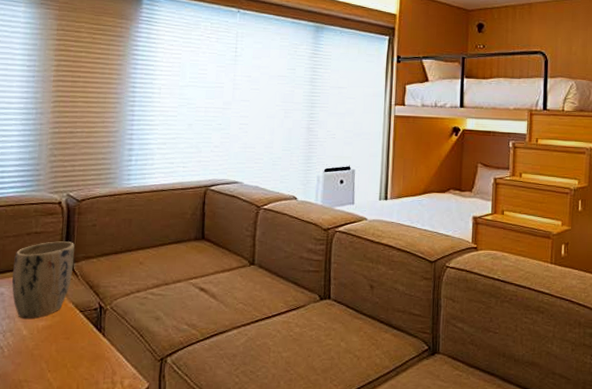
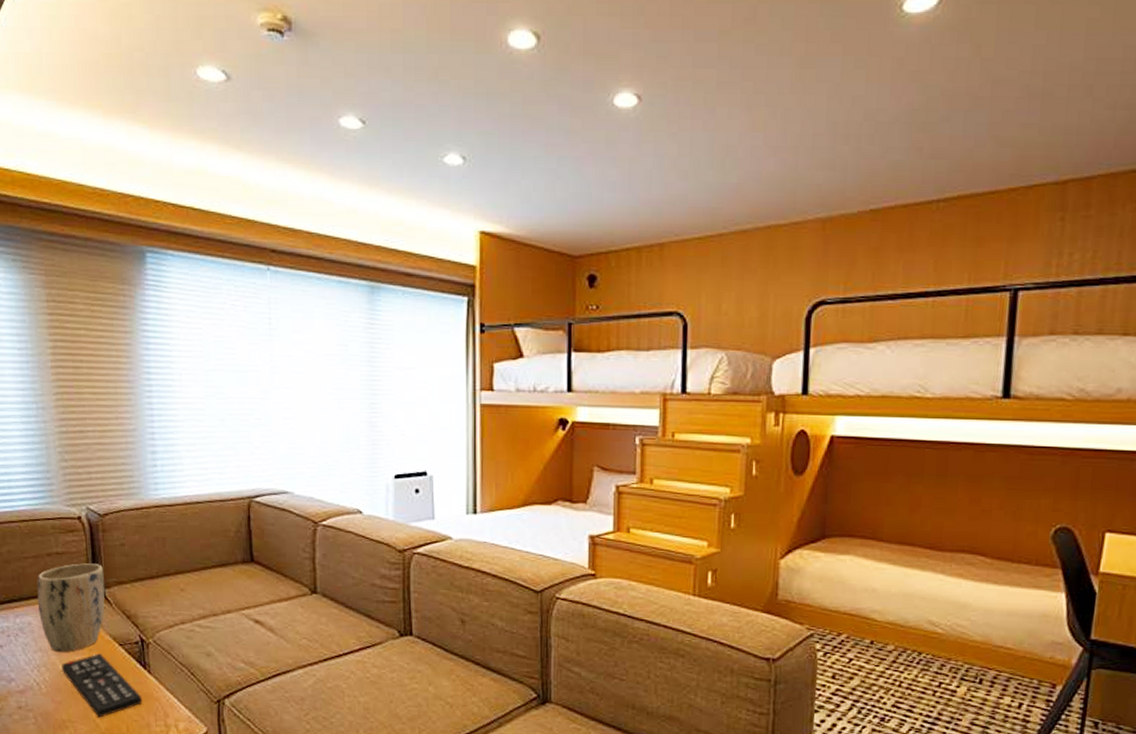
remote control: none [25,319,95,377] -> present [62,653,143,718]

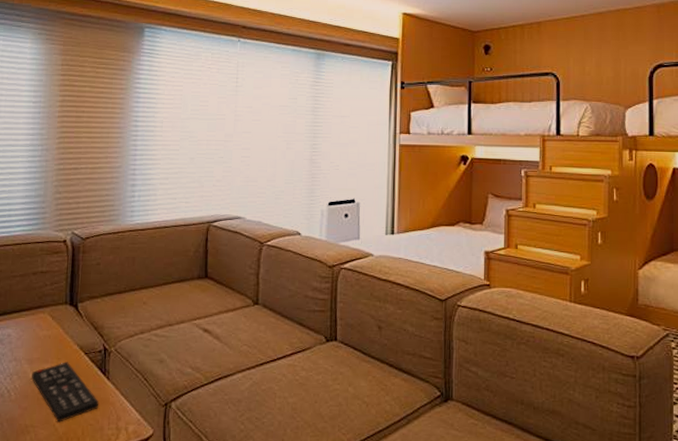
plant pot: present [37,563,105,653] -> none [18,281,80,362]

